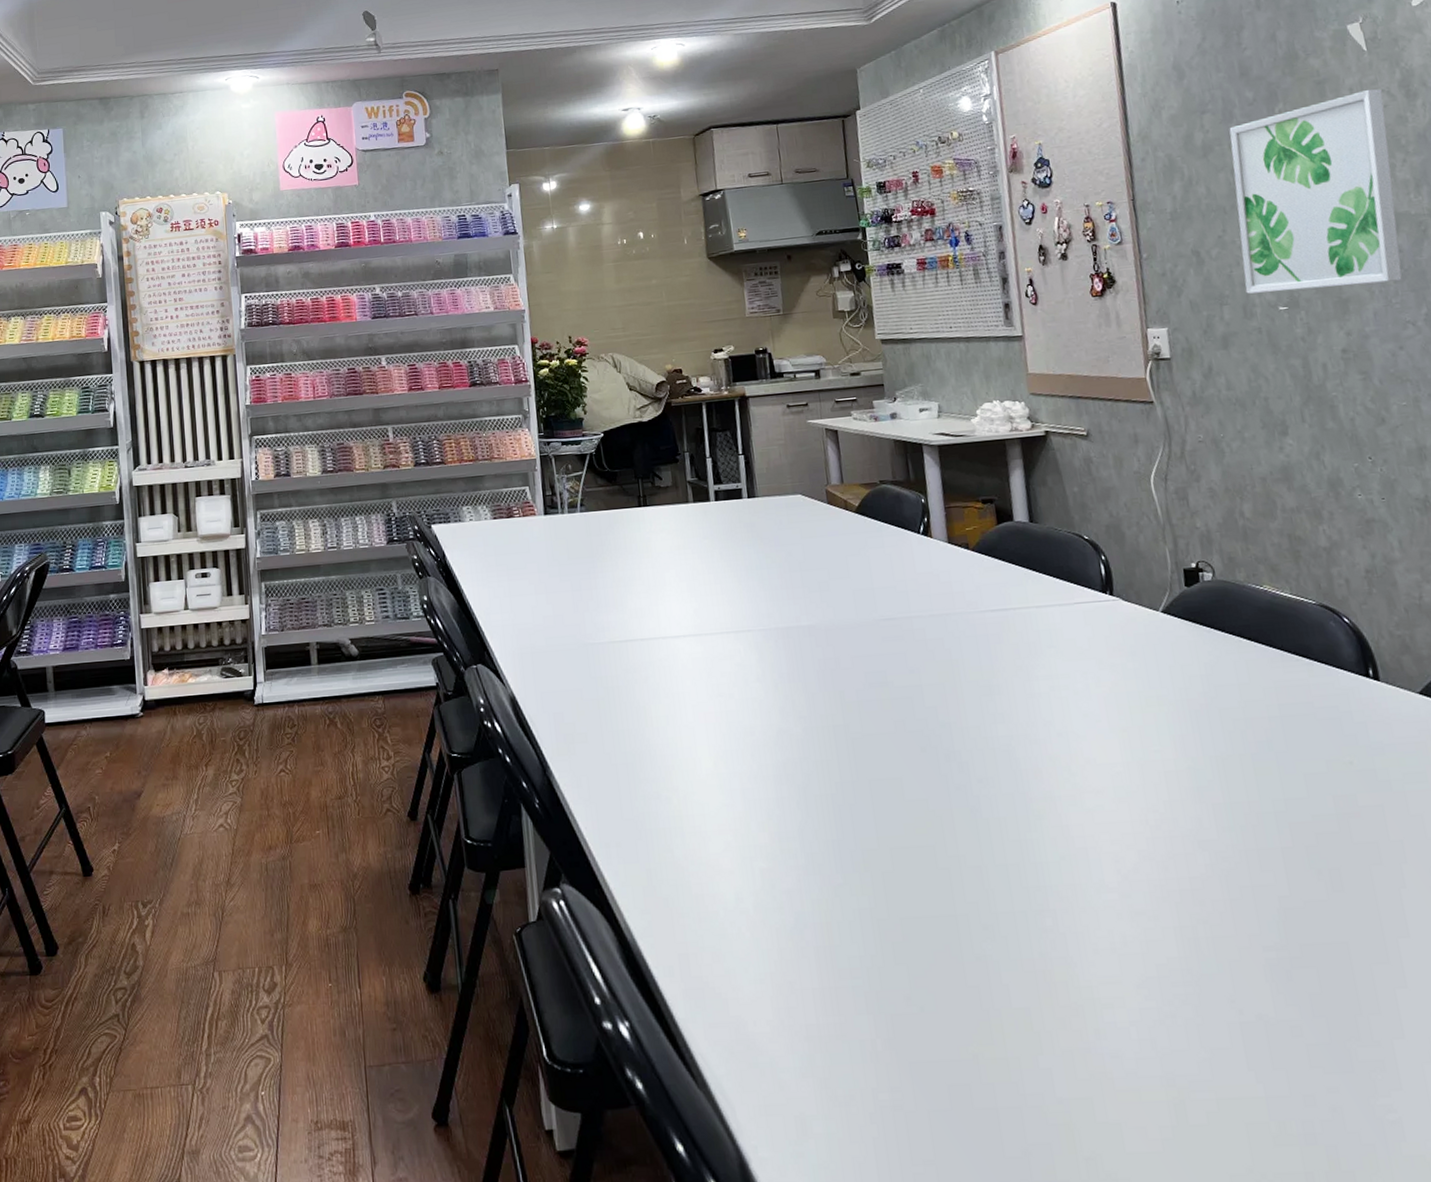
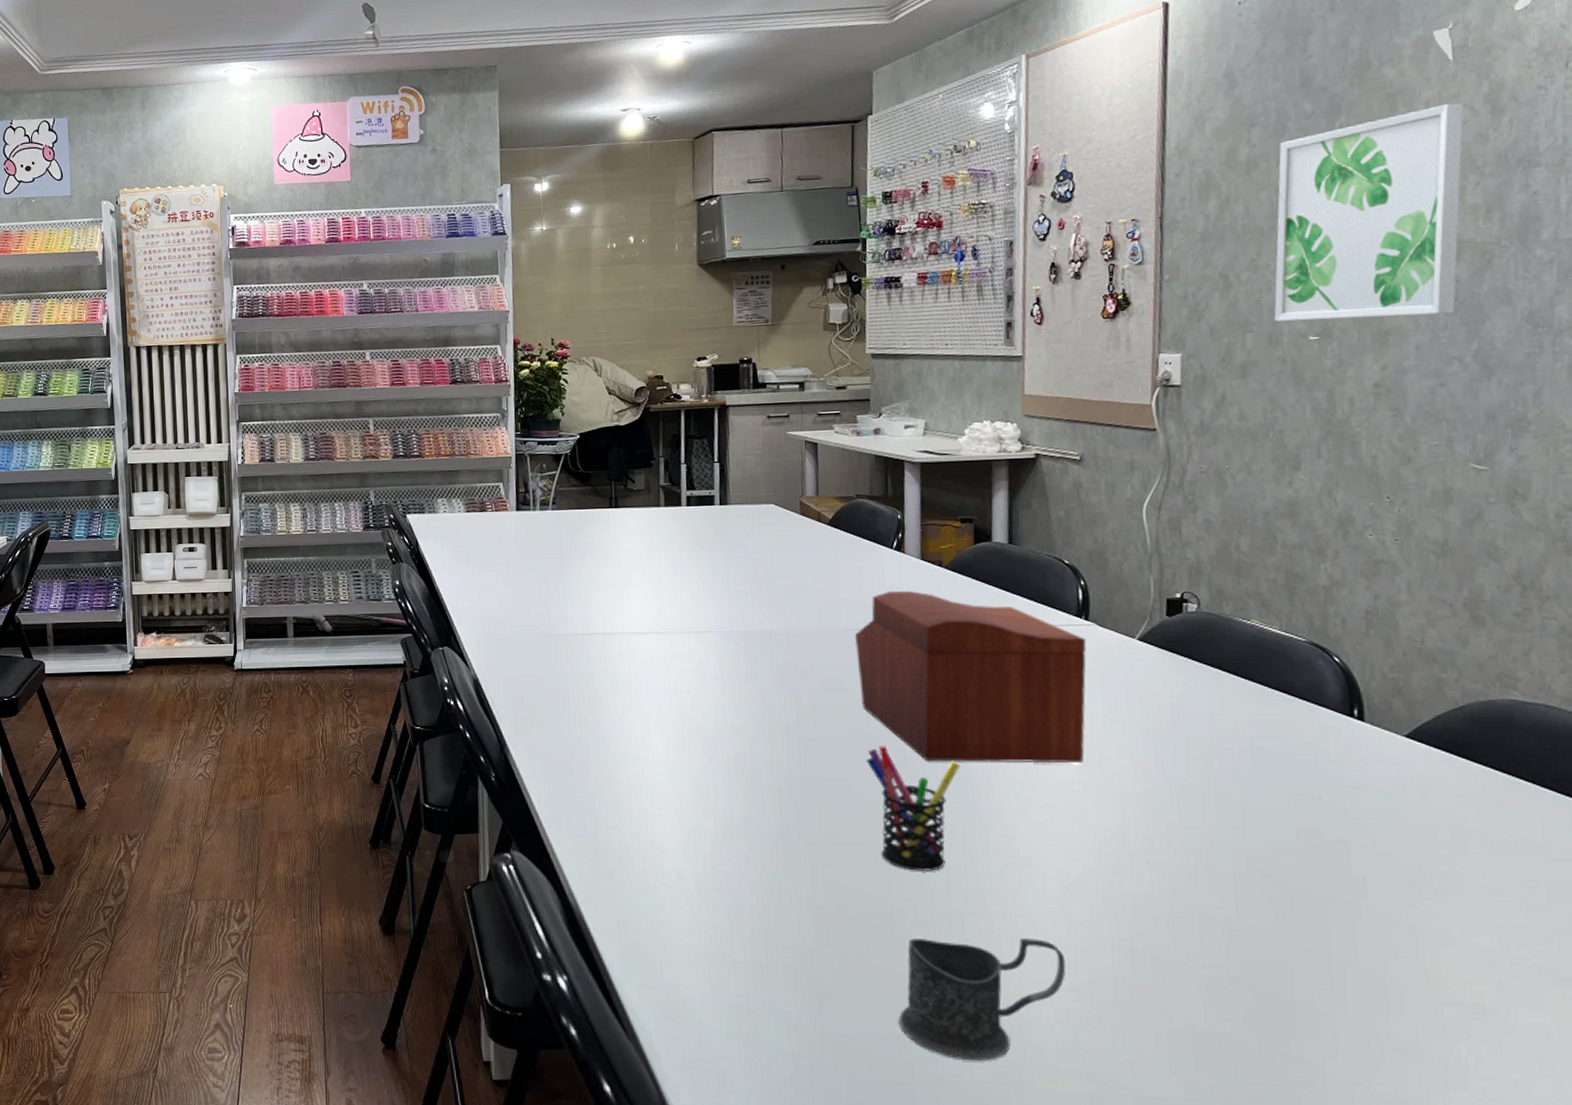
sewing box: none [892,576,1126,753] -> present [854,590,1087,764]
pen holder: none [914,739,1008,872] -> present [865,745,960,871]
mug: none [974,935,1134,1077] -> present [899,938,1066,1062]

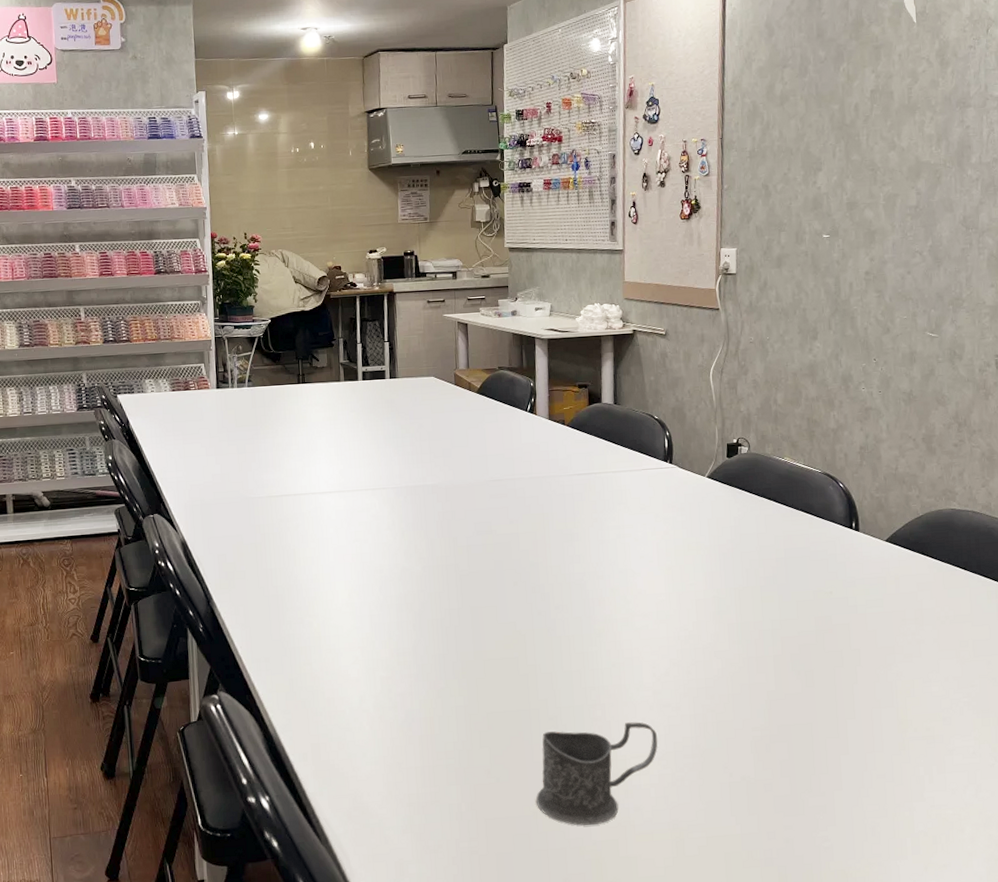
sewing box: present [854,590,1087,764] -> none [498,446,671,586]
pen holder: present [865,745,960,871] -> none [508,575,580,677]
wall art: present [1274,103,1464,322] -> none [799,56,923,223]

